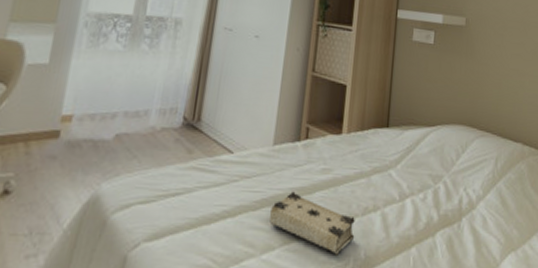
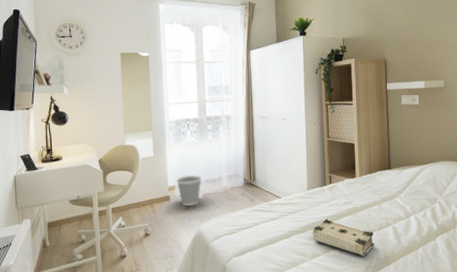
wastebasket: none [76,101,119,151] -> present [176,175,202,206]

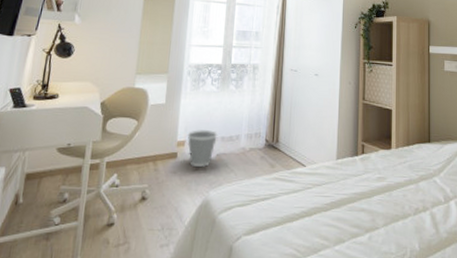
book: present [313,218,375,257] -> none [339,195,409,247]

